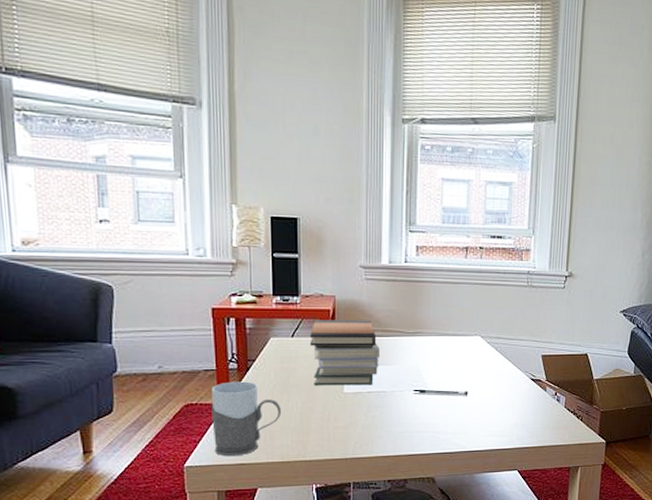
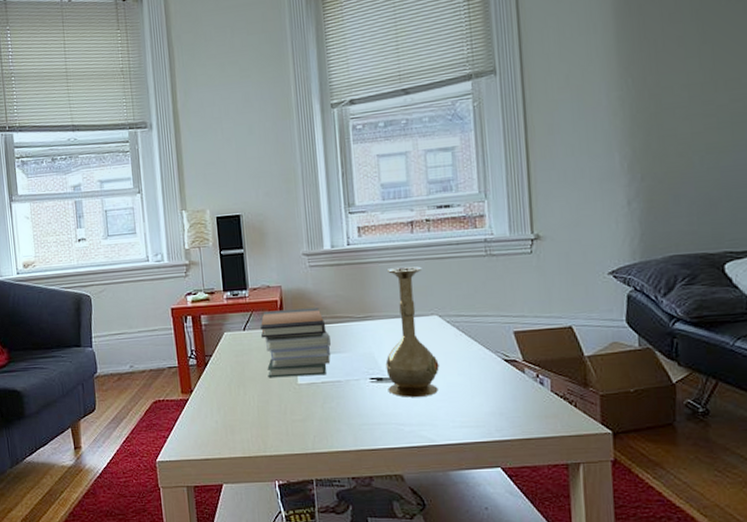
mug: present [211,381,282,457] -> none [176,376,240,452]
vase: none [429,288,477,409] -> present [385,266,440,397]

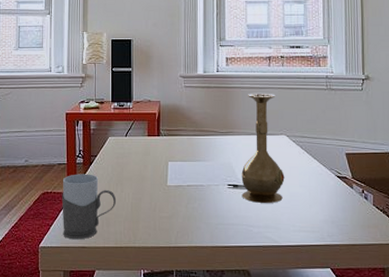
mug: none [176,376,240,452] -> present [62,174,117,240]
book stack: present [260,307,331,378] -> none [139,121,197,179]

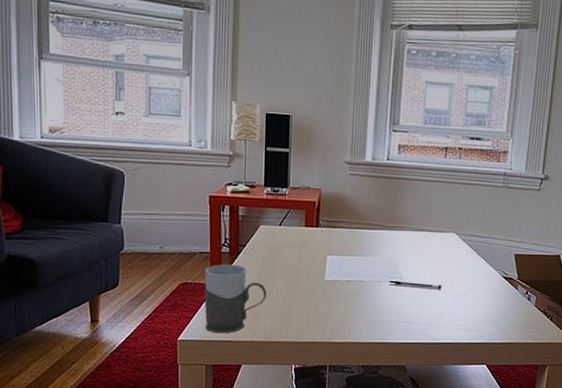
vase: present [241,93,285,203] -> none [404,186,450,301]

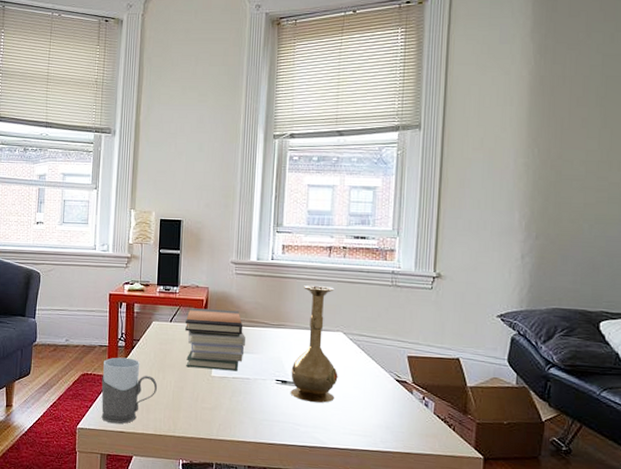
book stack: none [295,210,360,275] -> present [184,308,245,372]
vase: none [404,186,450,301] -> present [290,285,338,403]

